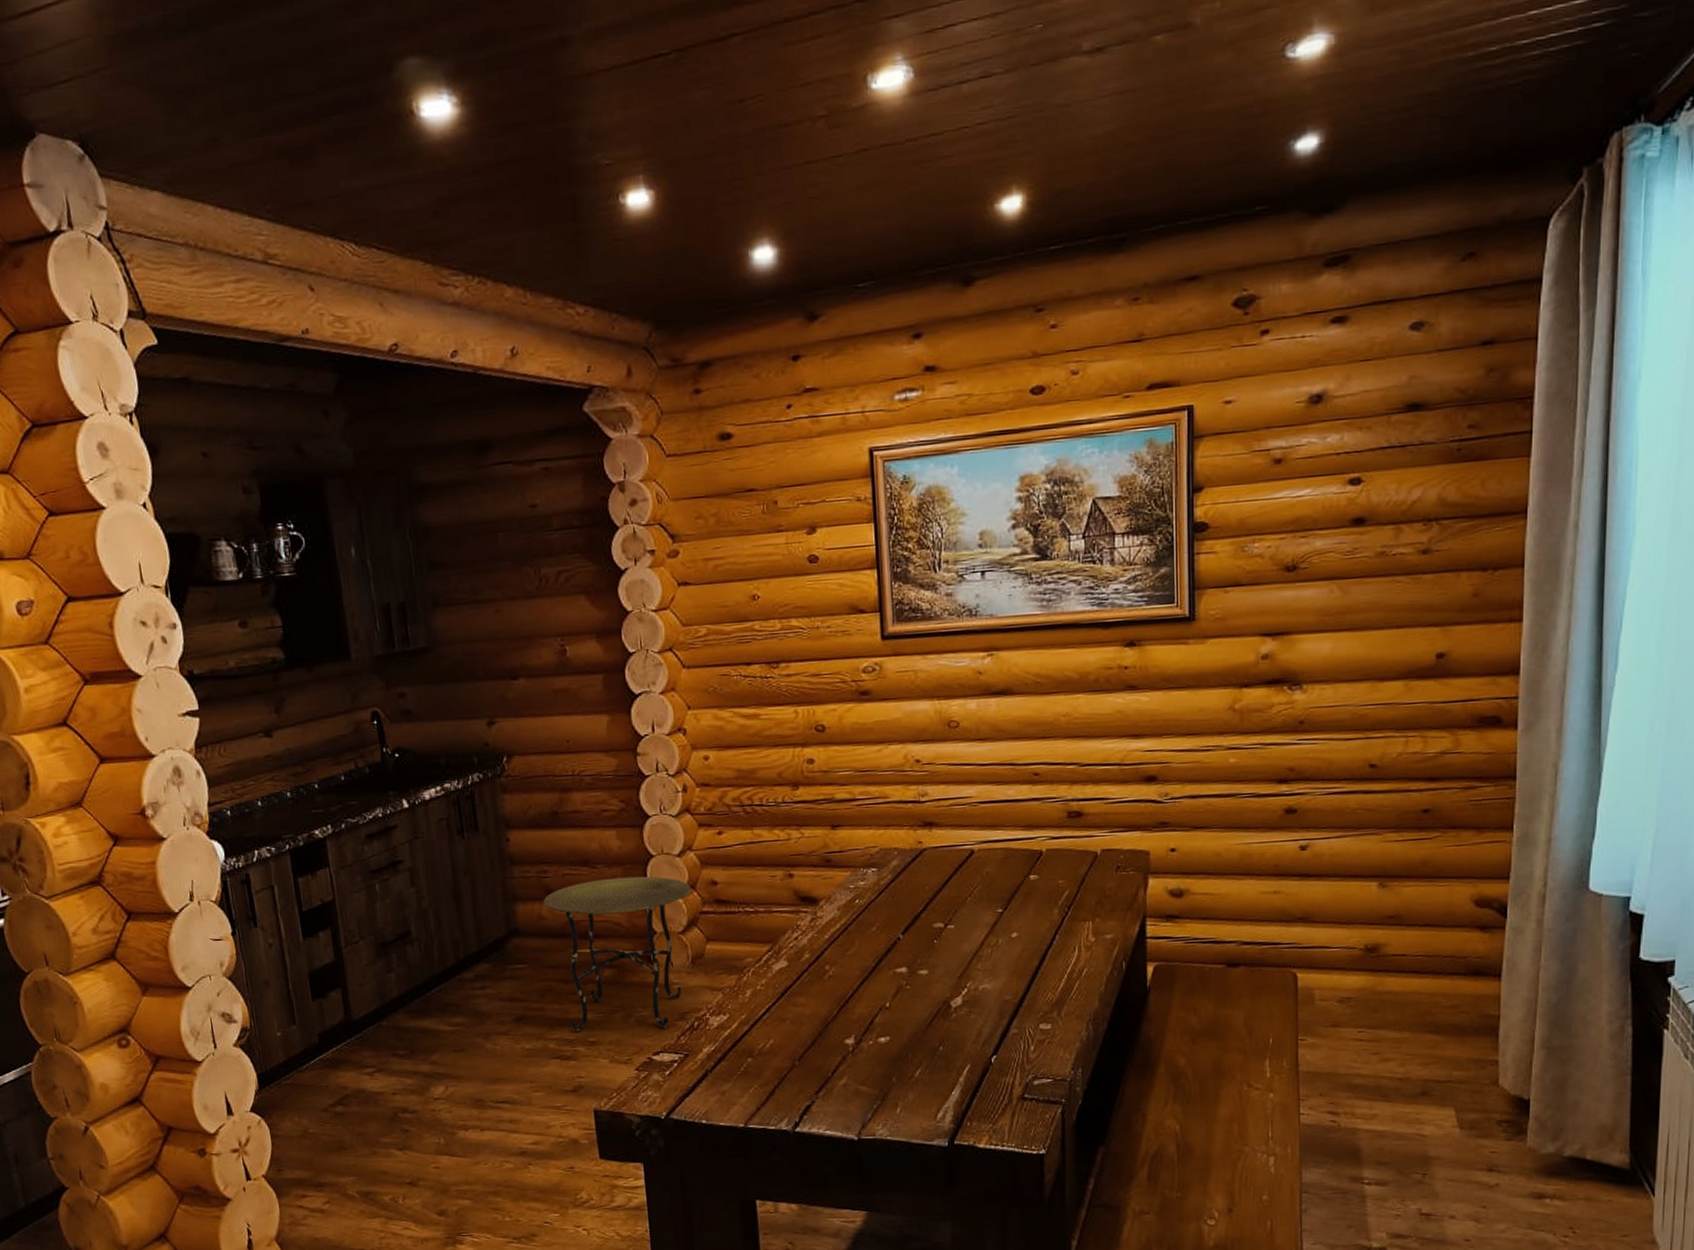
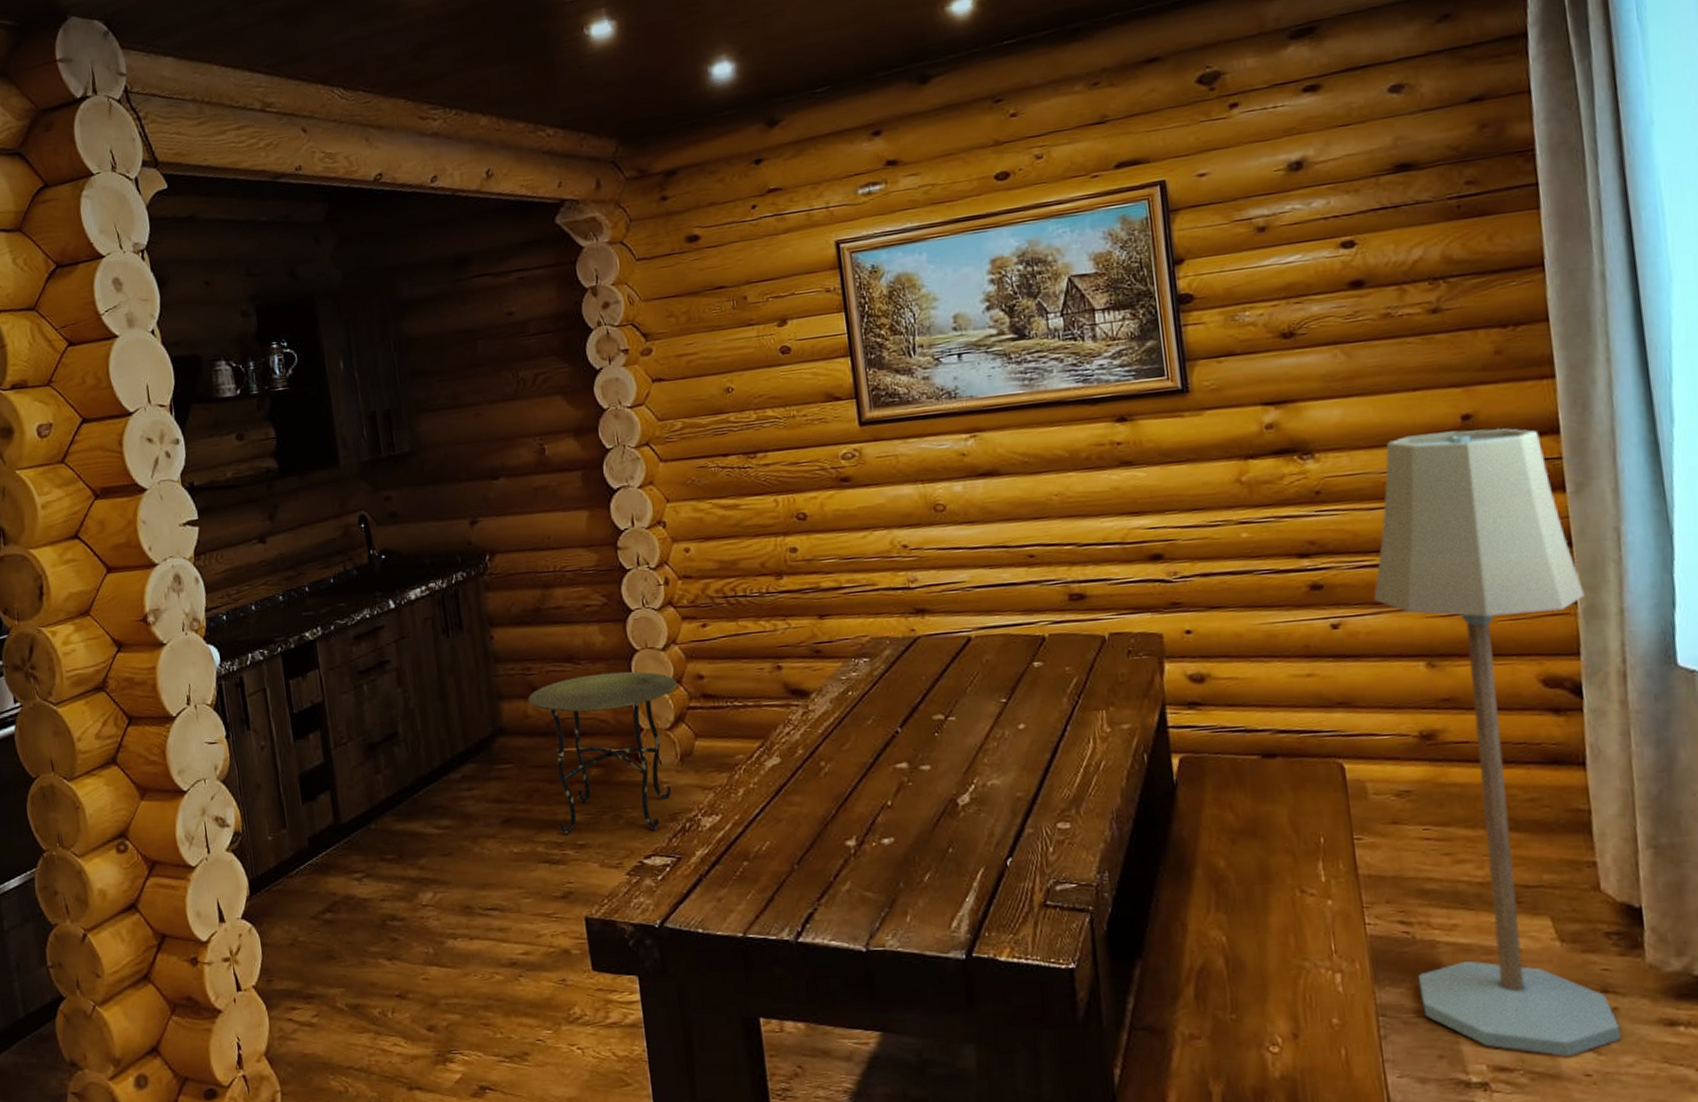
floor lamp: none [1338,668,1520,1225] -> present [1373,428,1621,1056]

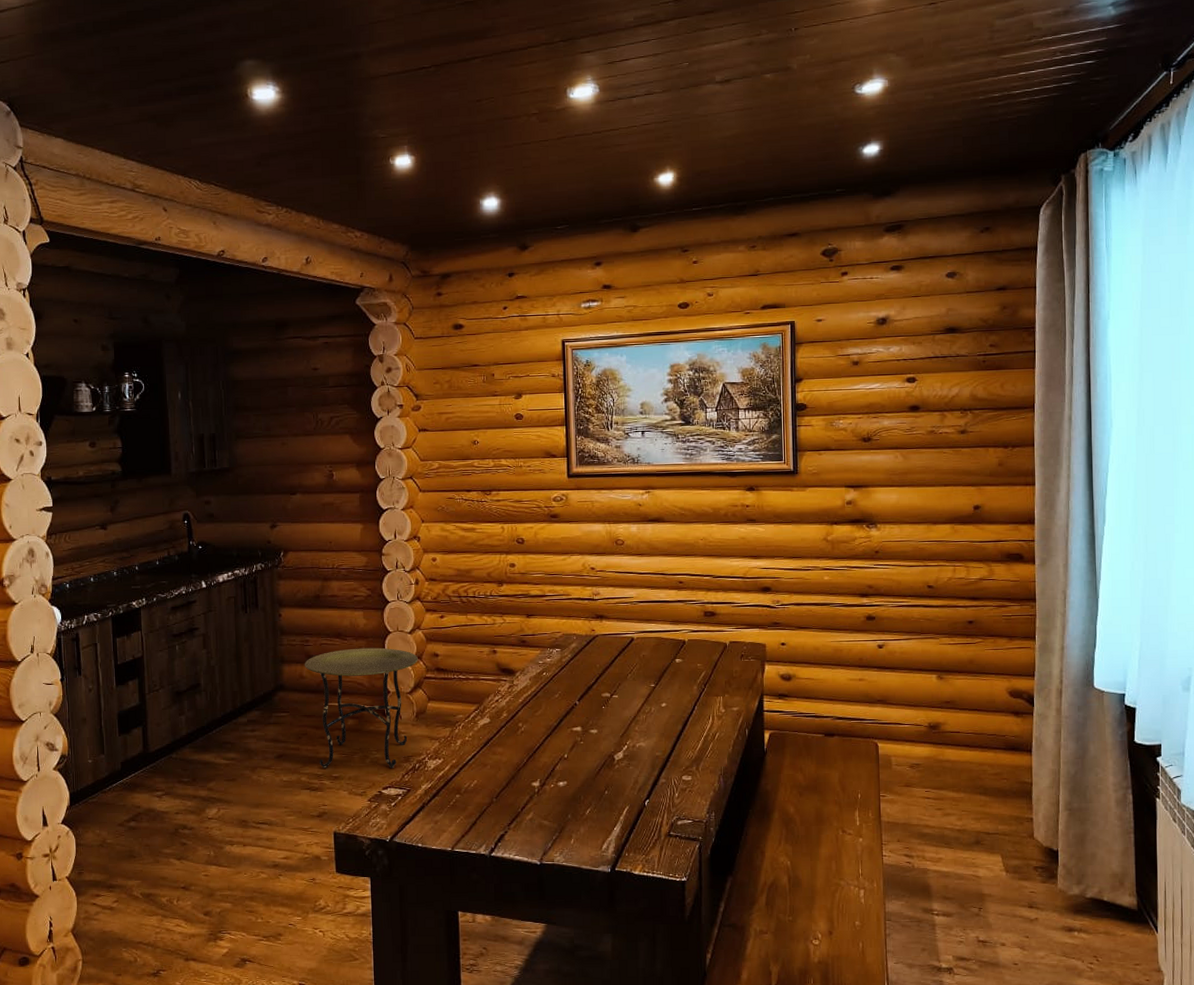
floor lamp: present [1373,428,1621,1056] -> none [907,516,1040,951]

